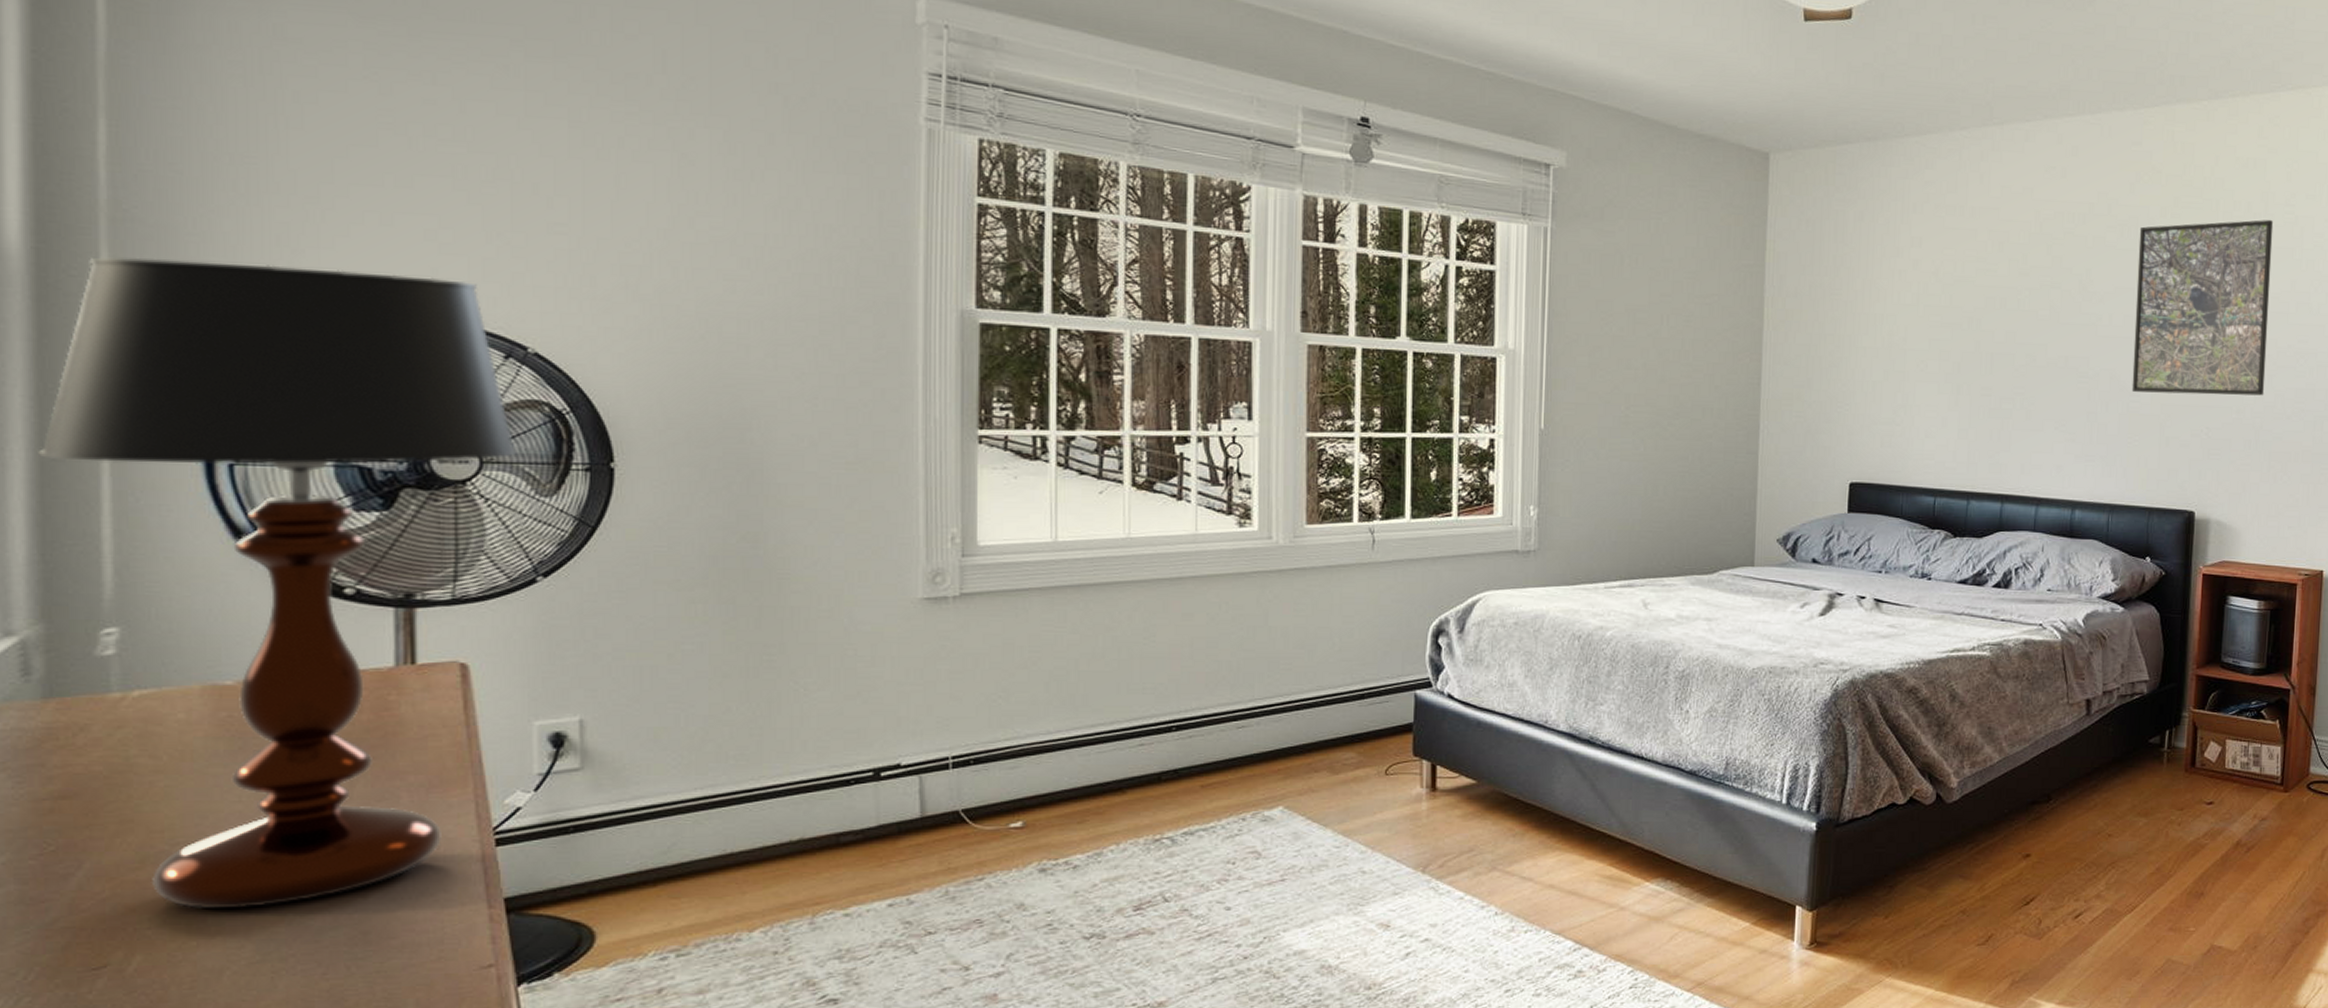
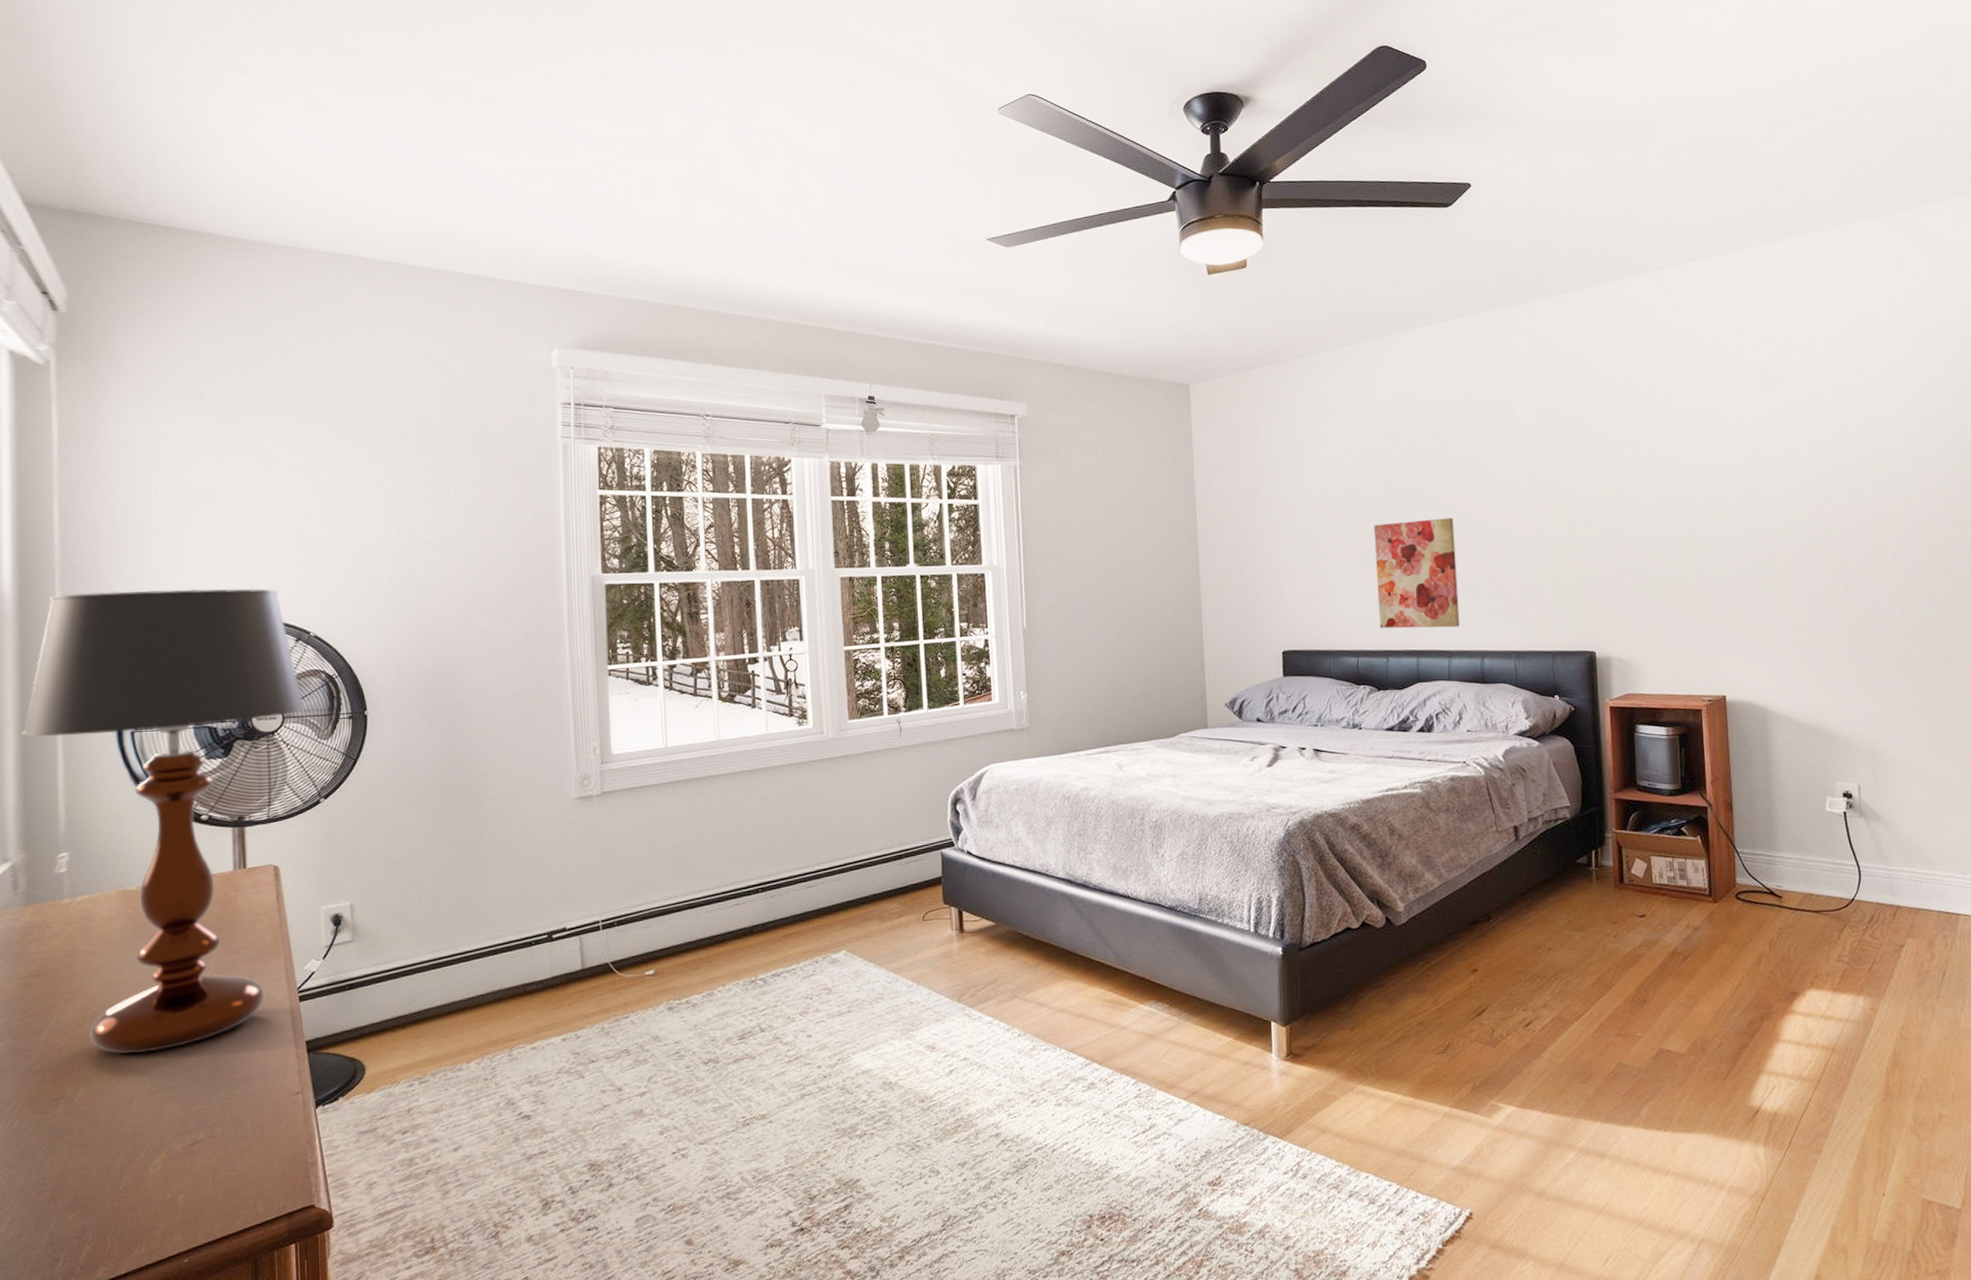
wall art: none [1963,344,2058,472] -> present [1373,518,1460,629]
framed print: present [2131,220,2274,396] -> none [1515,388,1649,551]

